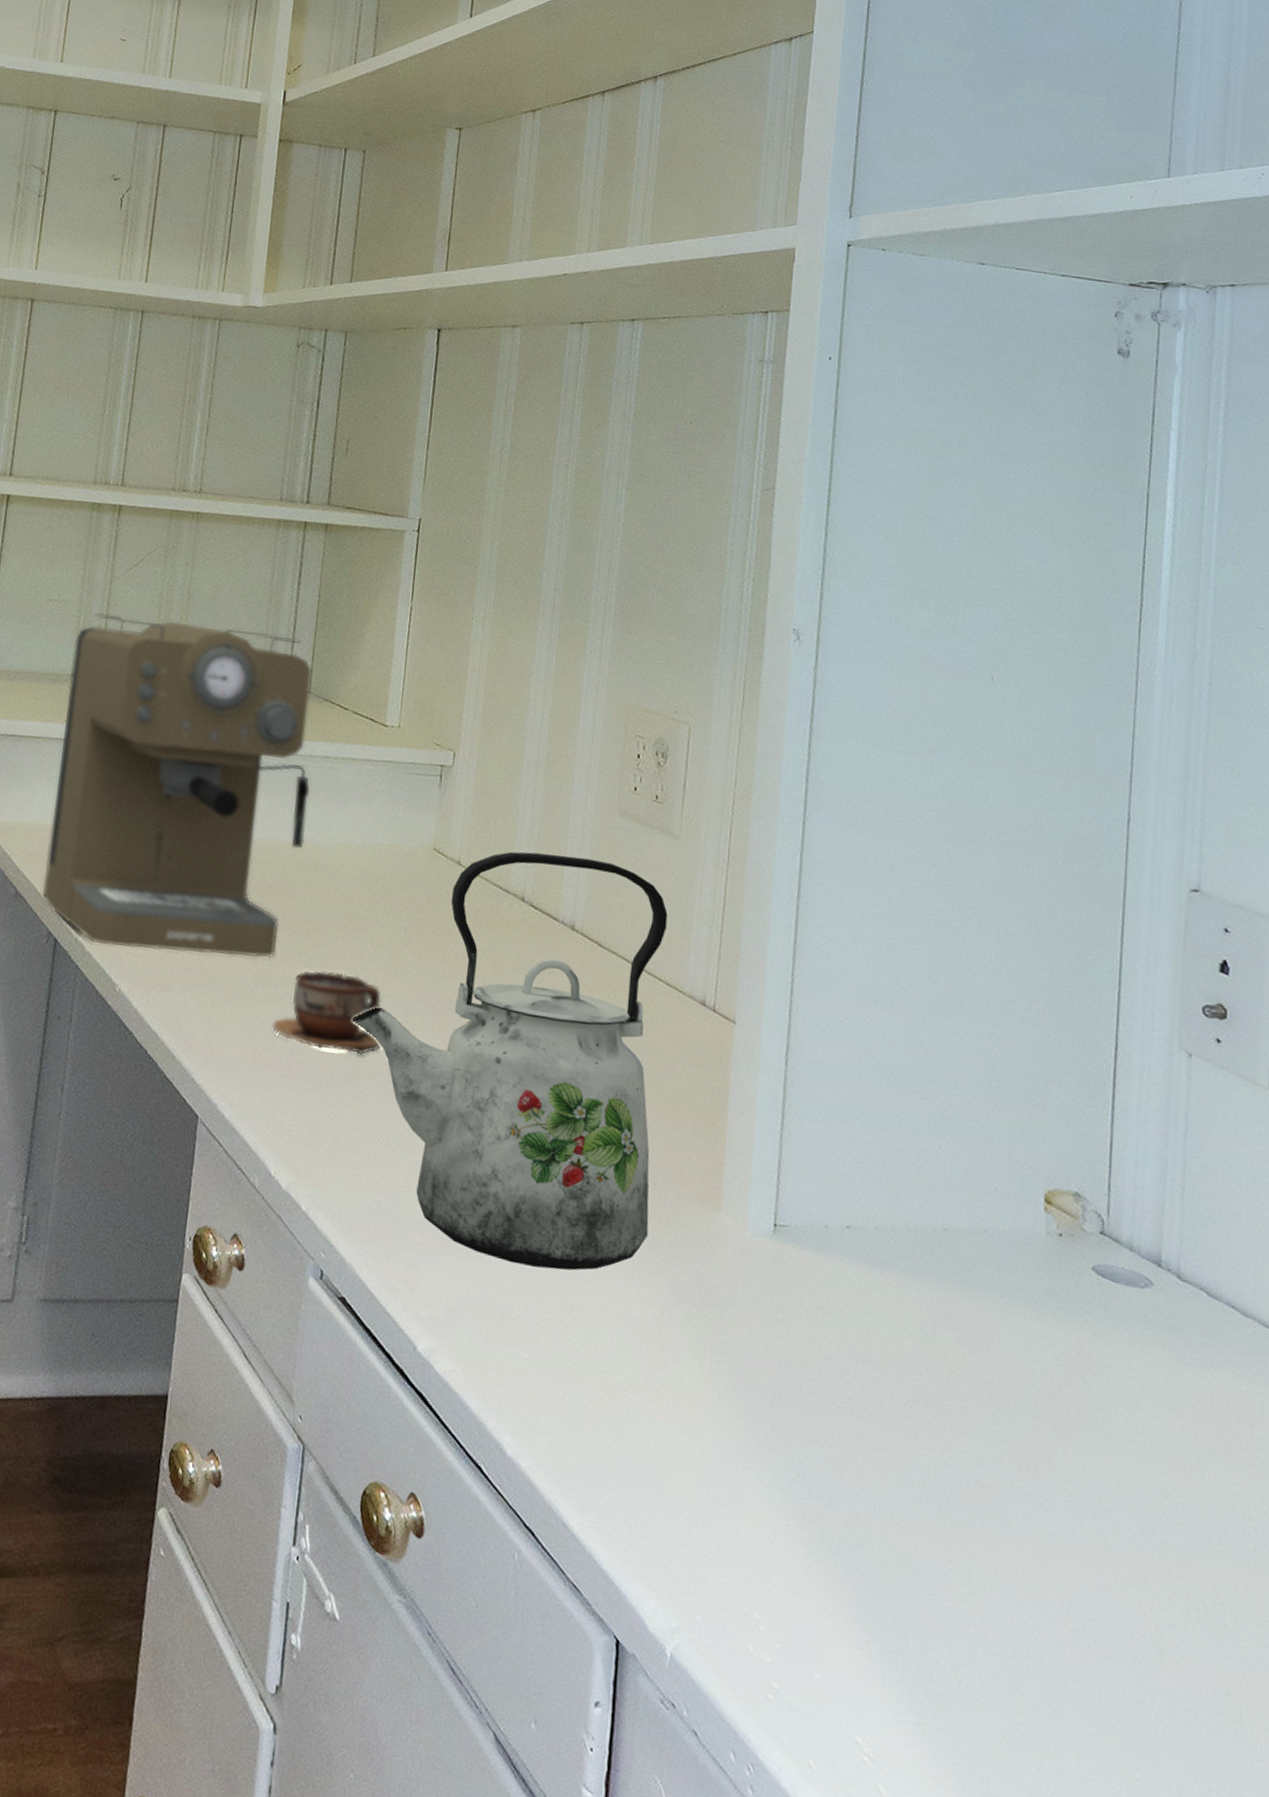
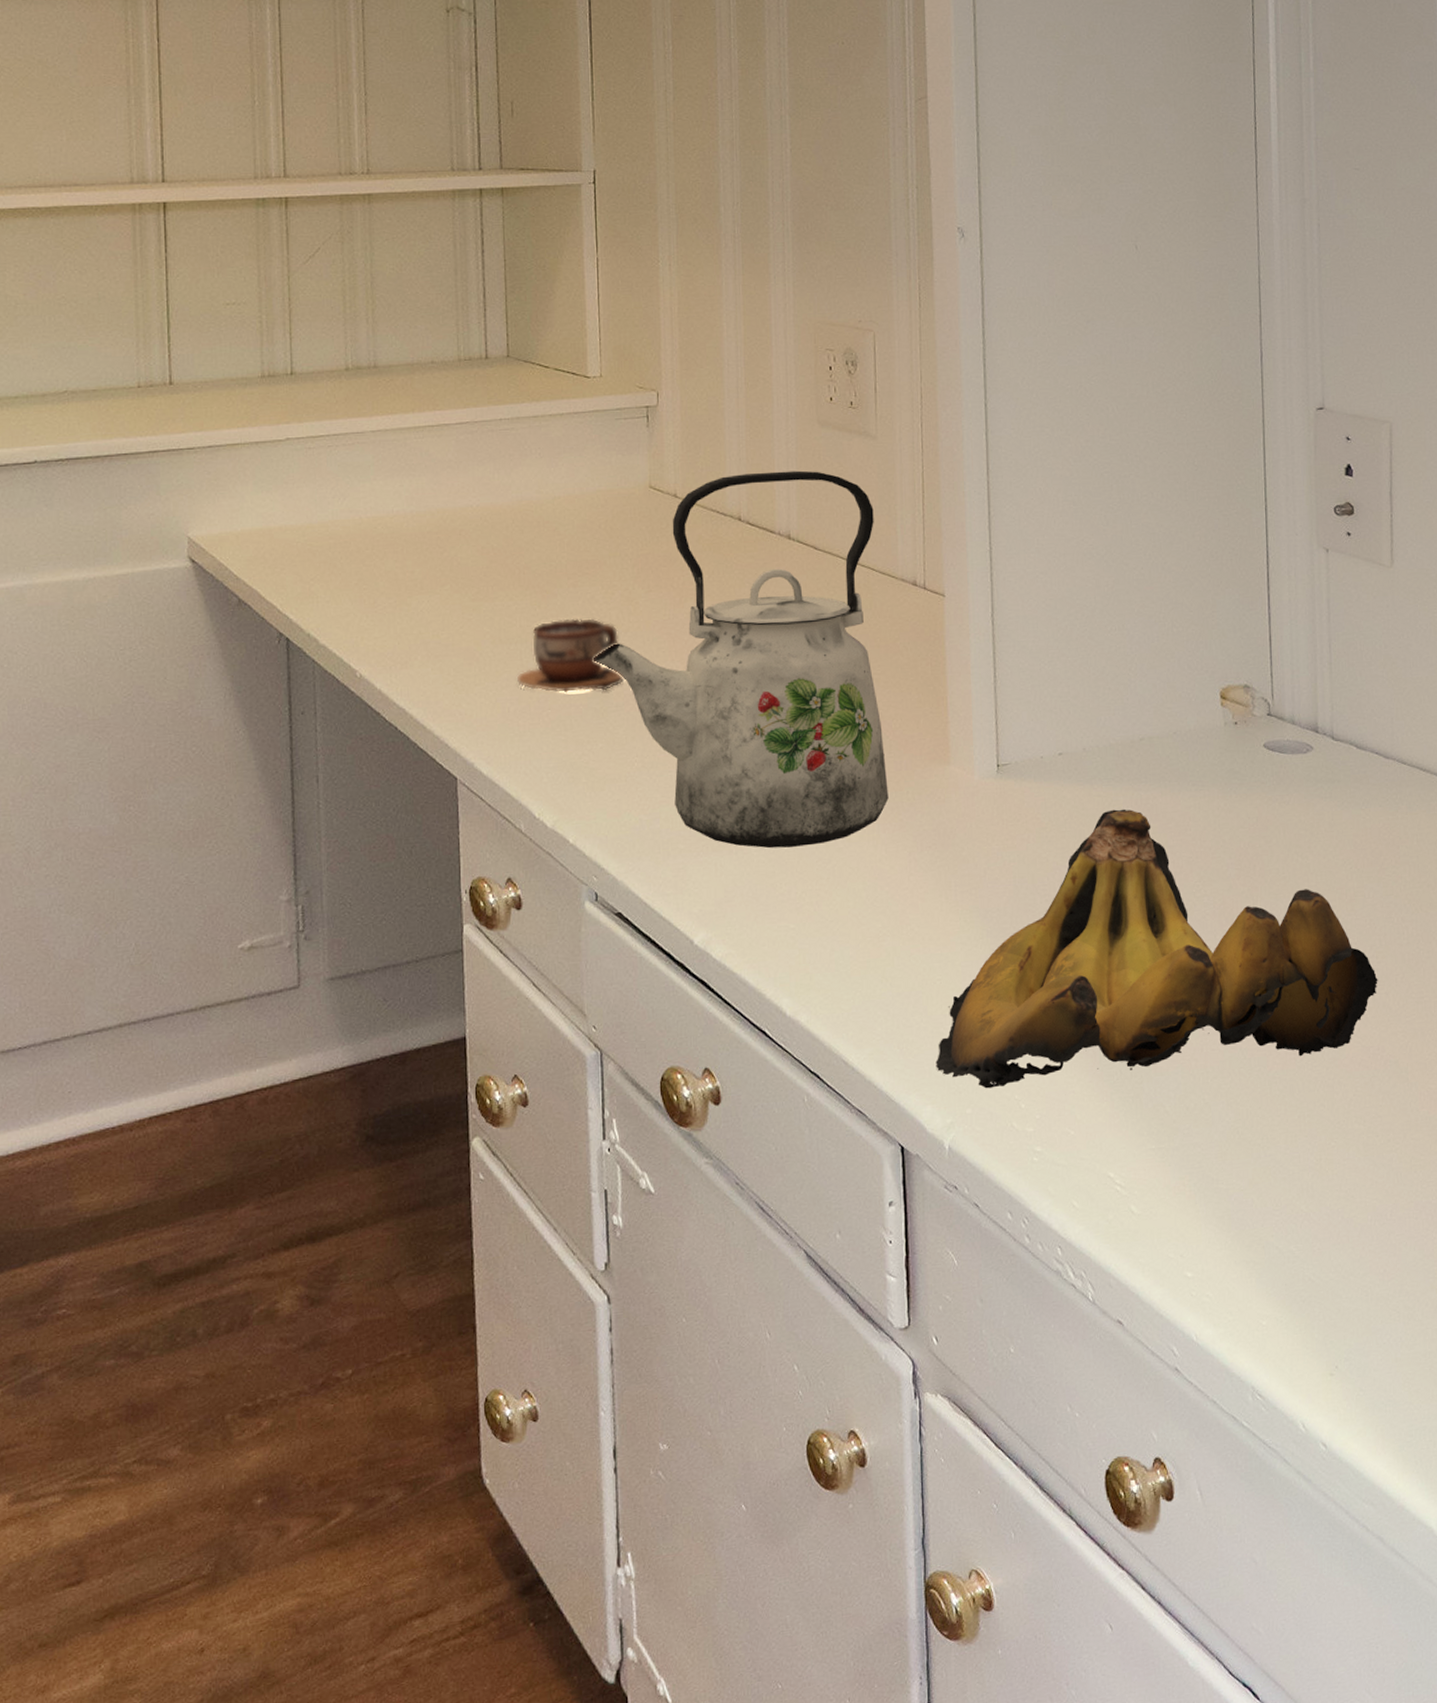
coffee maker: present [42,613,312,959] -> none [261,305,524,635]
banana bunch: none [666,1304,1213,1658] -> present [936,809,1378,1089]

